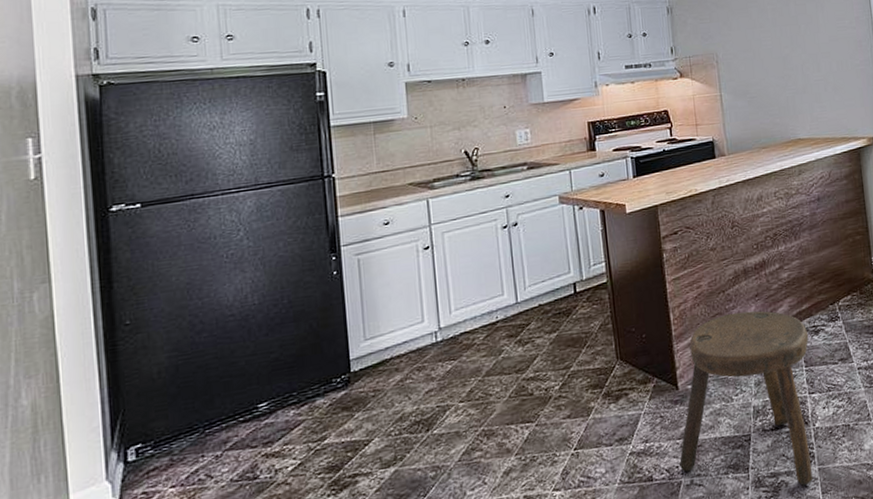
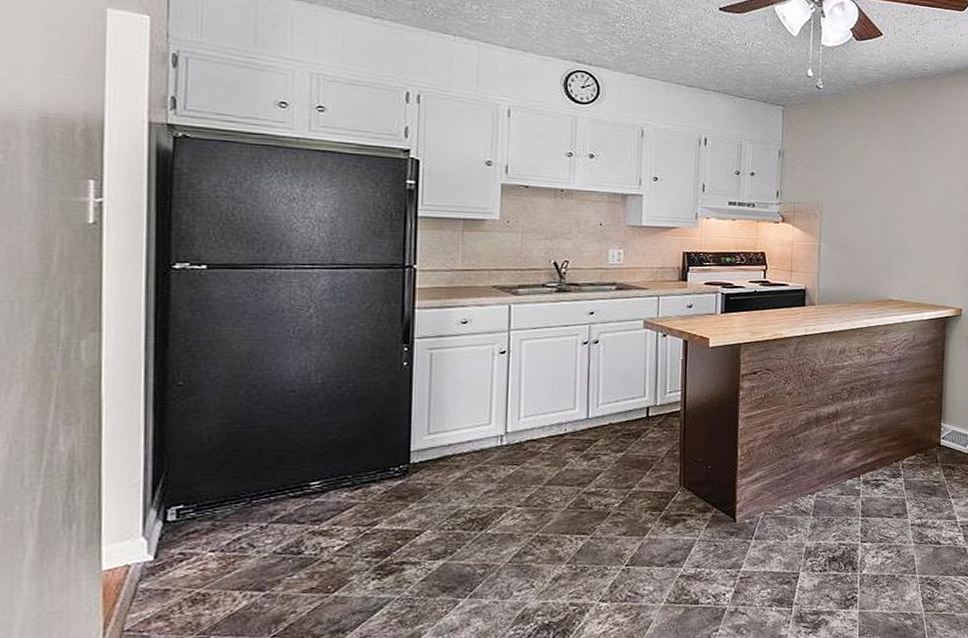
stool: present [679,311,812,486] -> none [727,457,869,626]

